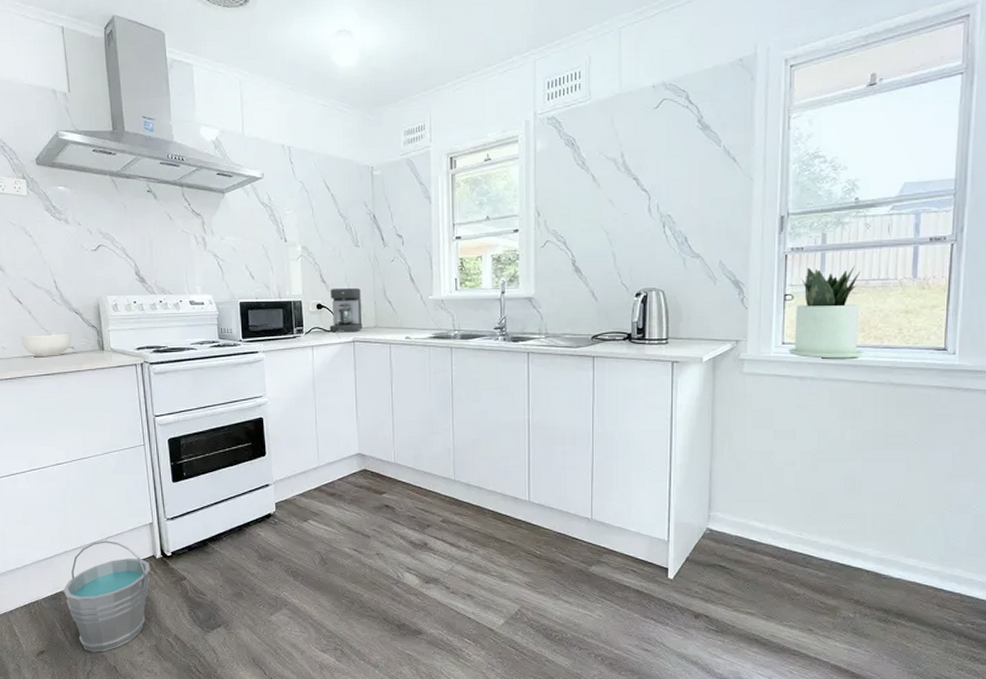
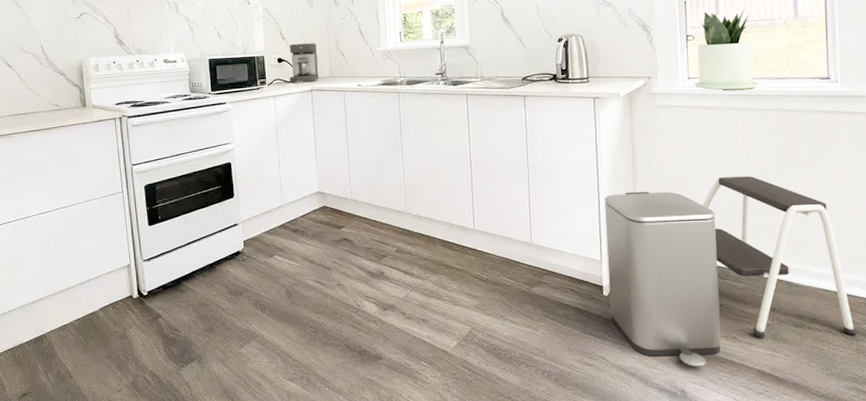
bowl: present [20,332,73,358] -> none [9,91,58,116]
bucket: present [63,541,150,652] -> none [46,283,128,392]
pedal bin: none [675,467,800,658] -> present [604,191,722,366]
step stool: none [787,455,948,634] -> present [702,175,857,338]

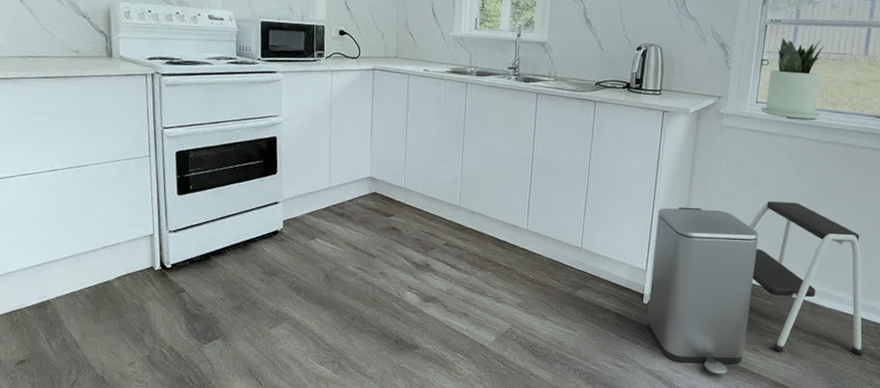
coffee maker: present [289,43,319,83] -> none [350,17,384,61]

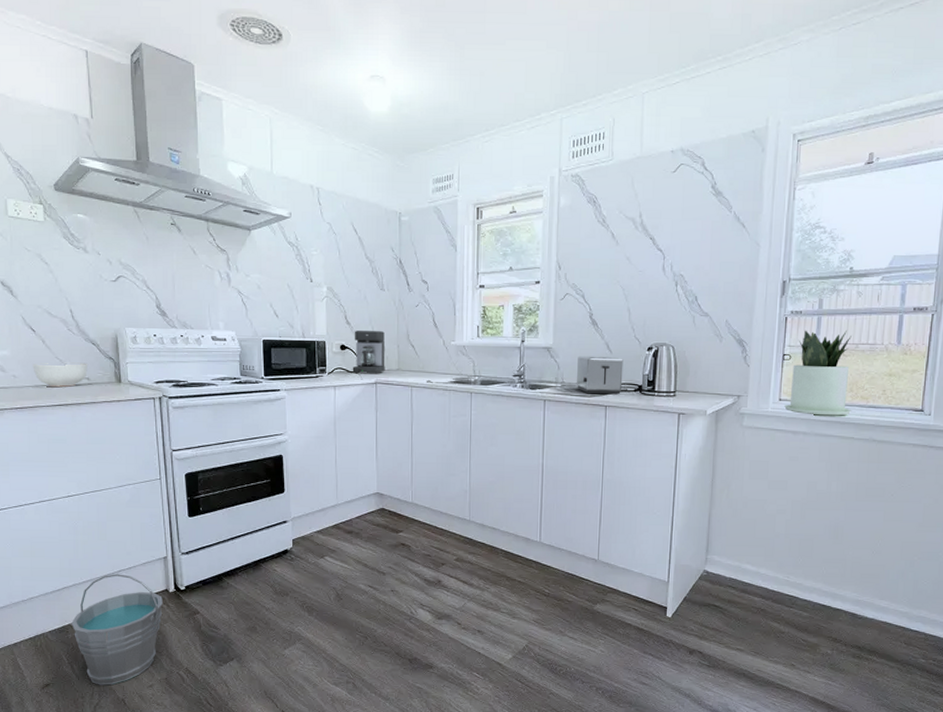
bowl: none [18,33,78,59] -> present [32,362,89,388]
bucket: none [50,250,148,362] -> present [71,574,163,686]
coffee maker: none [350,17,384,61] -> present [352,331,385,374]
toaster: none [568,52,614,91] -> present [576,356,623,395]
pedal bin: present [647,206,759,374] -> none [672,513,789,691]
step stool: present [749,200,864,355] -> none [777,504,913,669]

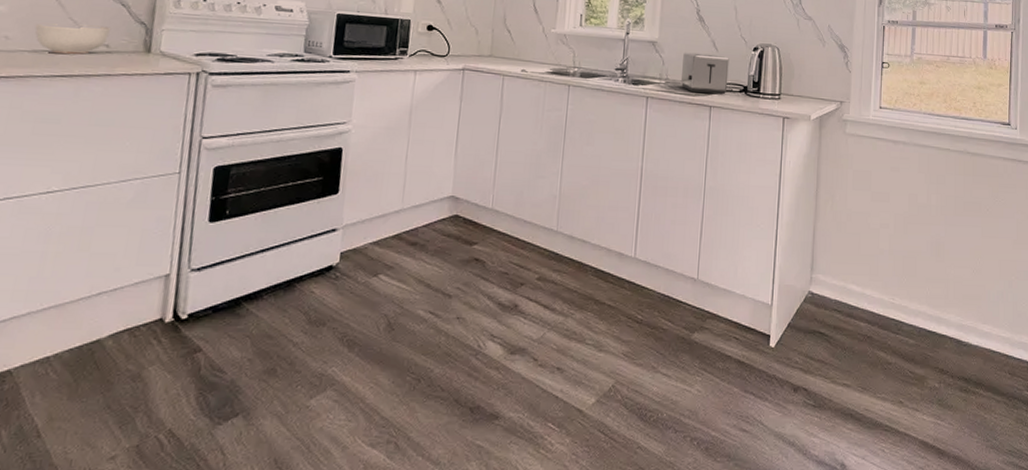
bucket: present [71,574,163,686] -> none [12,298,154,460]
coffee maker: present [352,331,385,374] -> none [437,10,479,60]
planter: present [784,330,852,416] -> none [885,39,947,127]

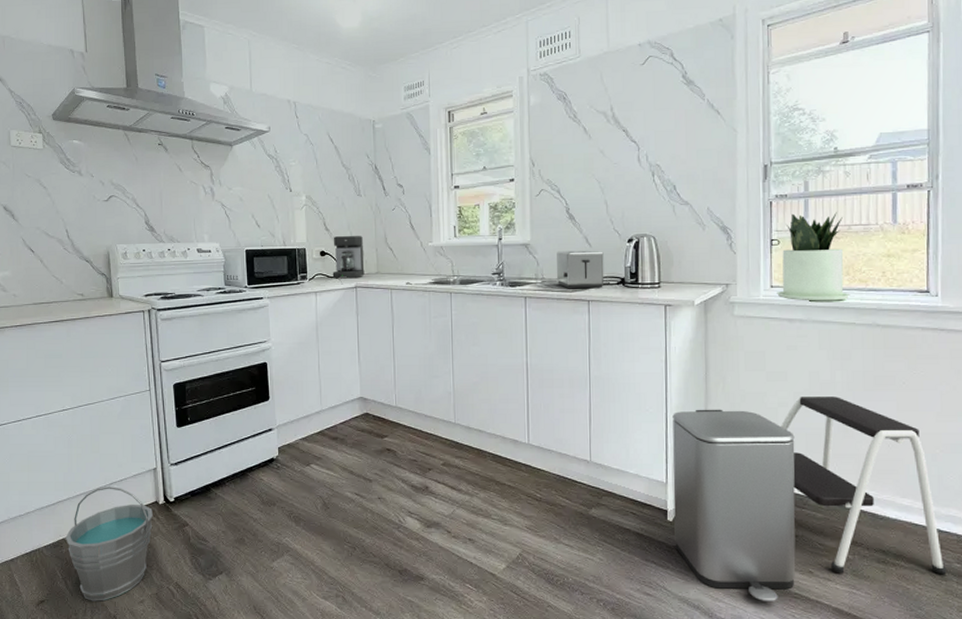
bucket: none [12,298,154,460] -> present [65,487,153,602]
bowl: present [34,23,112,54] -> none [31,279,83,305]
coffee maker: none [437,10,479,60] -> present [332,236,365,279]
pedal bin: none [775,227,893,435] -> present [672,409,796,601]
step stool: none [882,218,1018,403] -> present [781,395,947,575]
planter: none [885,39,947,127] -> present [777,212,851,301]

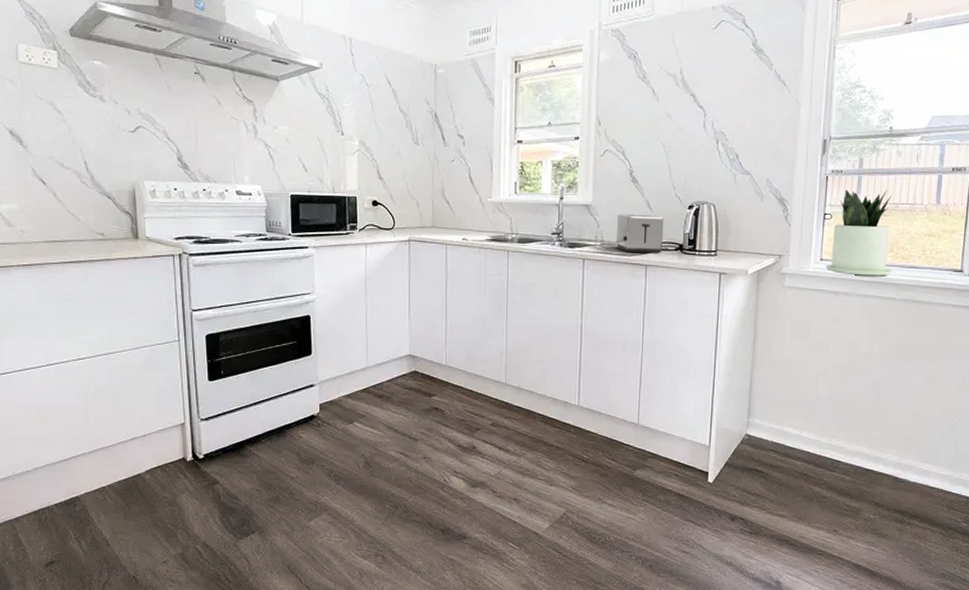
bucket: present [65,487,153,602] -> none [79,442,179,562]
coffee maker: present [332,236,365,279] -> none [384,186,419,231]
pedal bin: present [672,409,796,601] -> none [713,376,831,558]
step stool: present [781,395,947,575] -> none [819,365,955,533]

